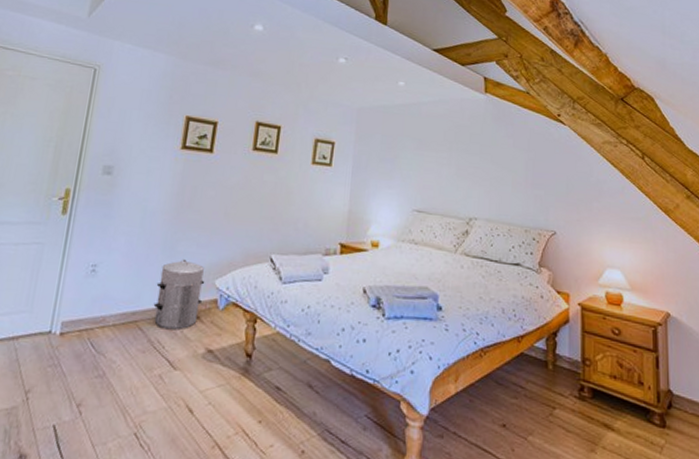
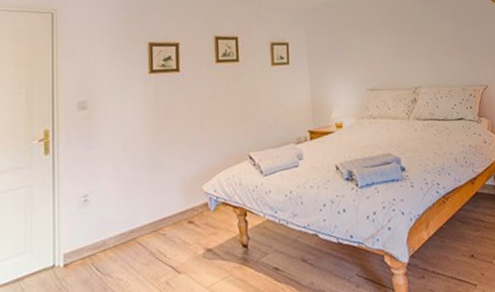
waste bin: present [153,258,205,330] -> none [148,172,194,240]

